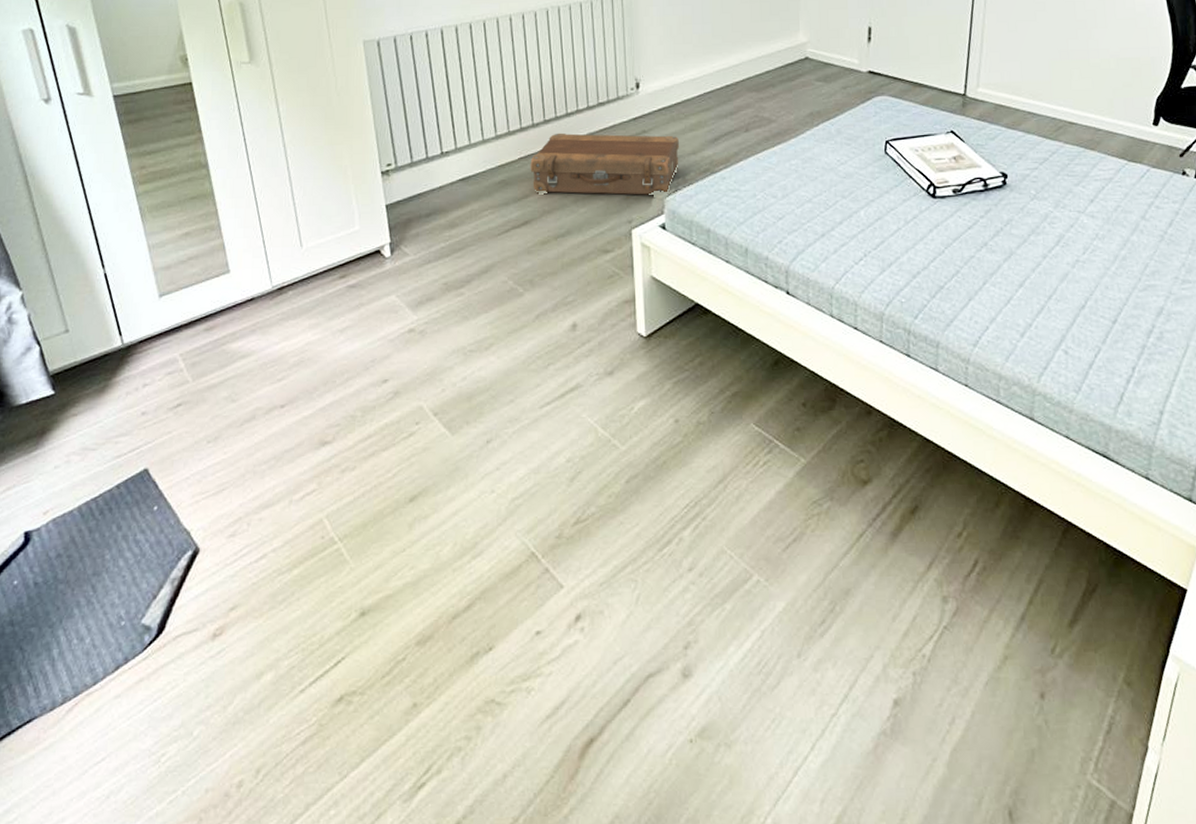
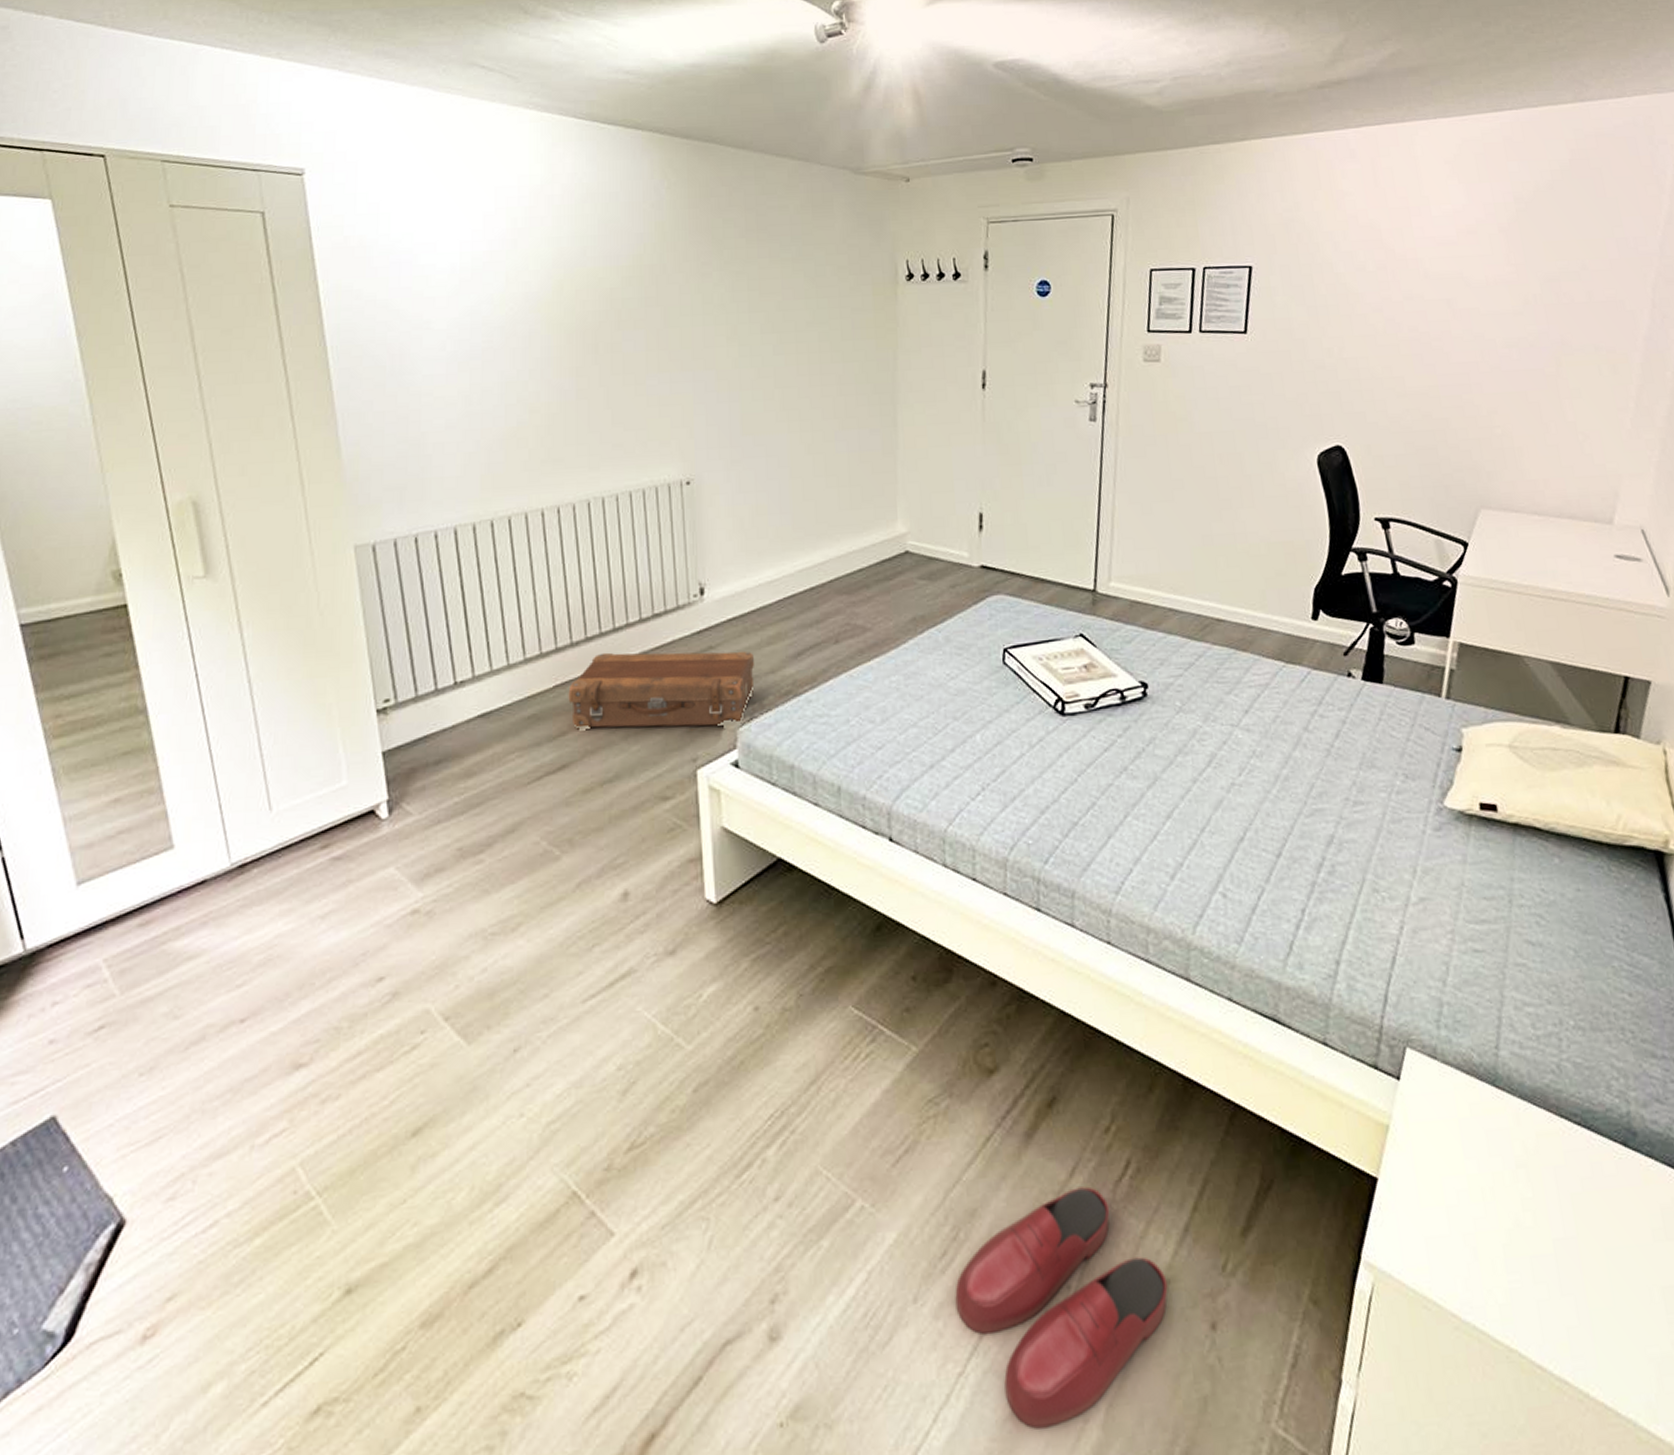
slippers: none [831,578,1006,762] -> present [955,1186,1168,1429]

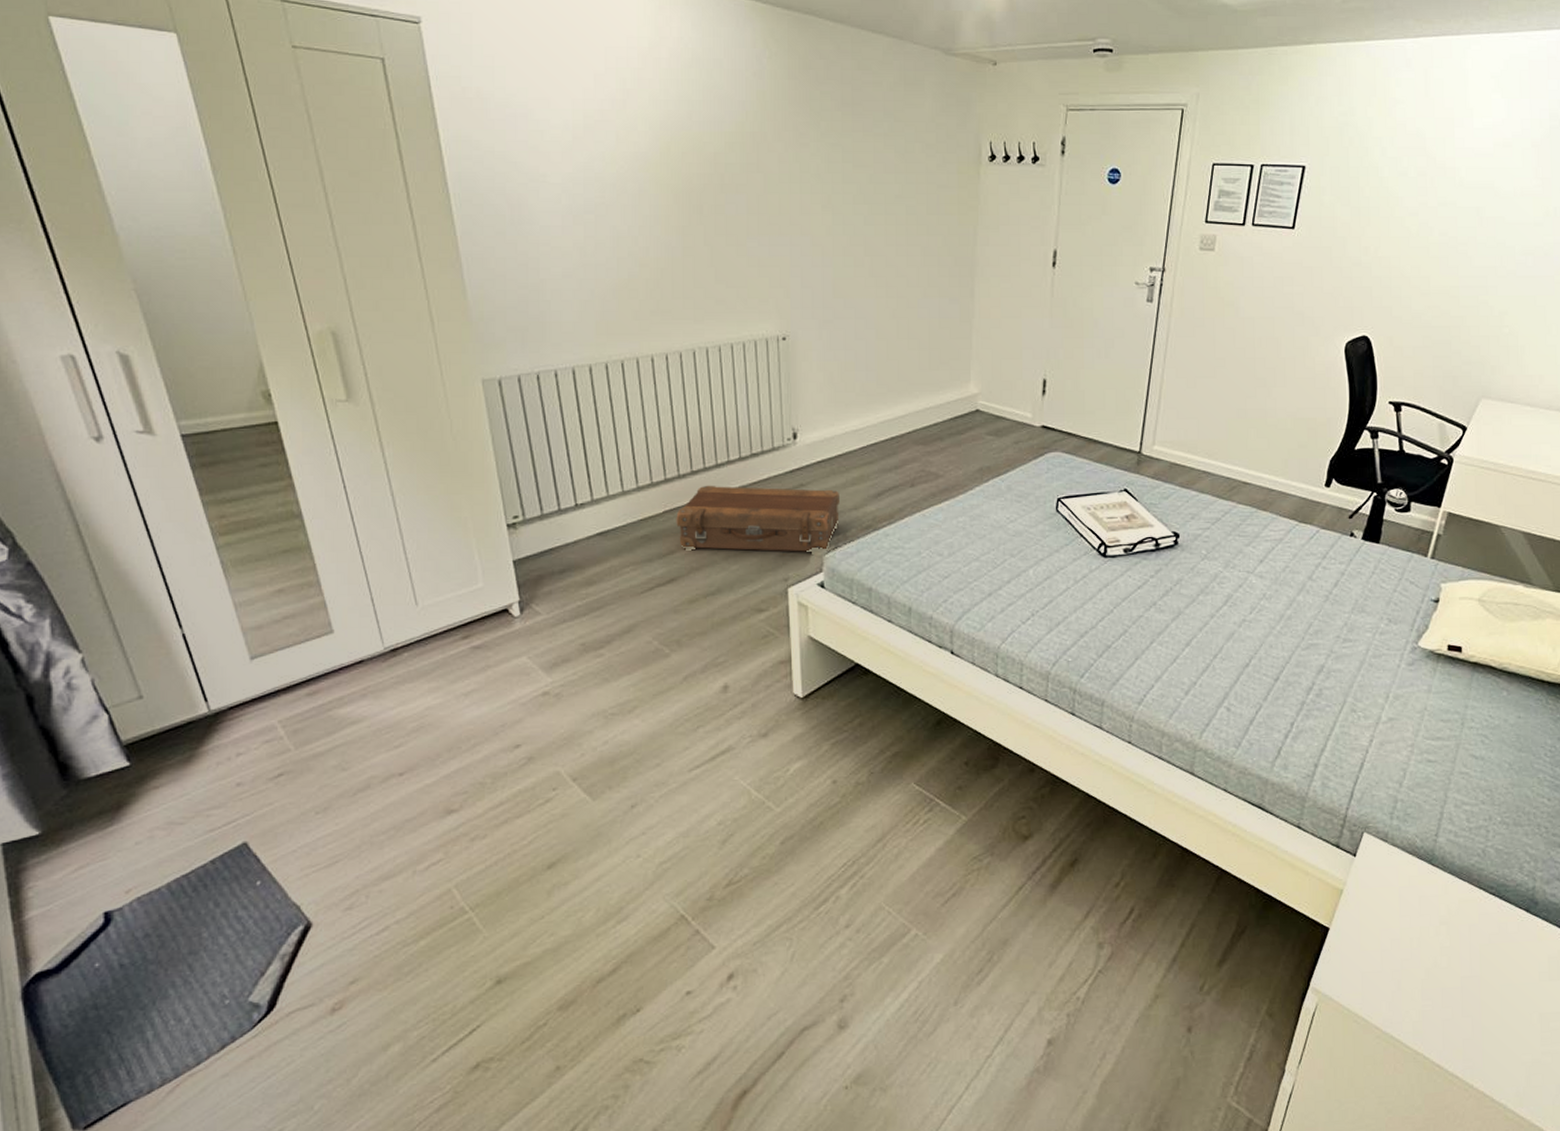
slippers: present [955,1186,1168,1429] -> none [987,926,1156,1097]

